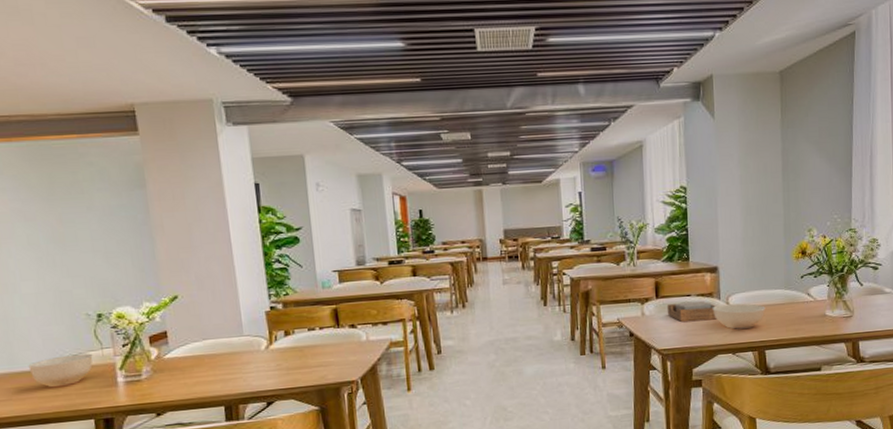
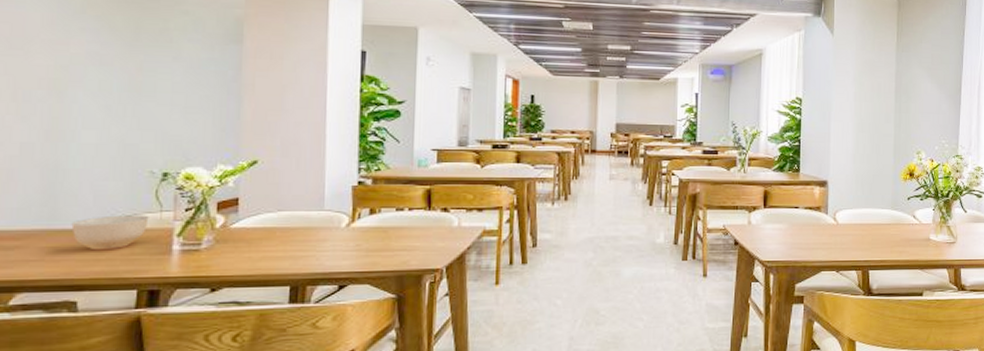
napkin holder: present [666,300,716,323] -> none [774,214,823,235]
bowl: present [712,303,766,329] -> none [819,220,872,246]

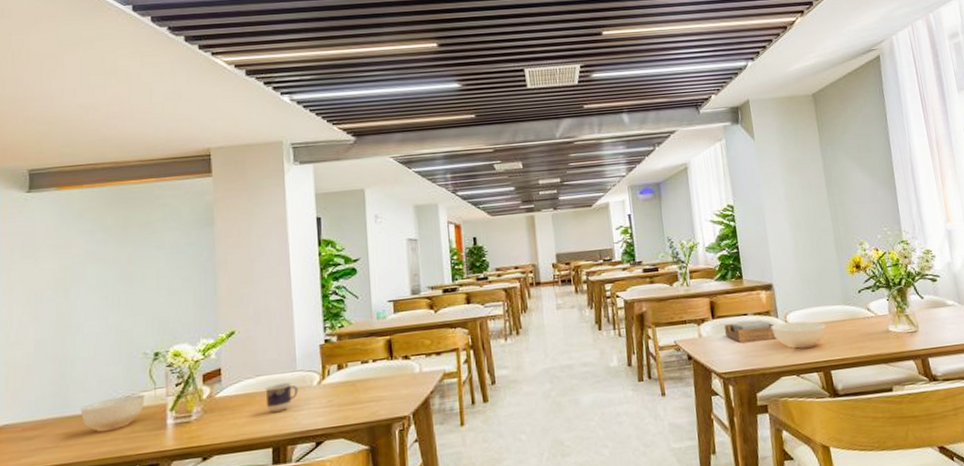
cup: none [286,220,324,251] -> present [265,382,298,413]
napkin holder: none [774,214,823,235] -> present [723,319,776,344]
bowl: none [819,220,872,246] -> present [770,321,826,349]

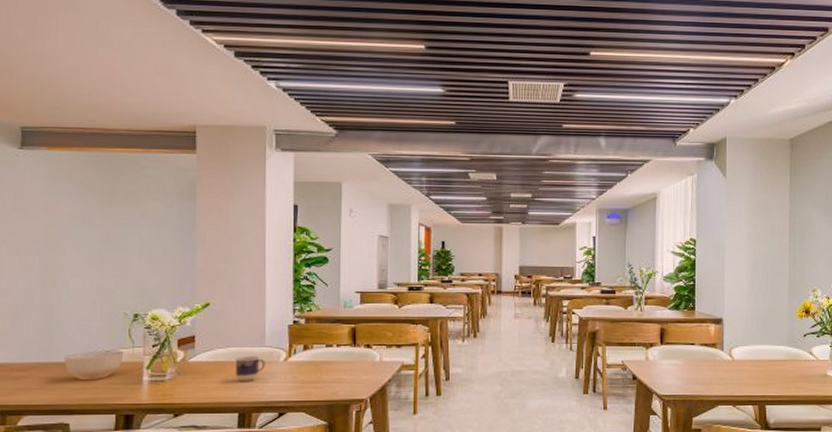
napkin holder: present [723,319,776,344] -> none [670,350,719,370]
bowl: present [770,321,826,349] -> none [715,356,768,382]

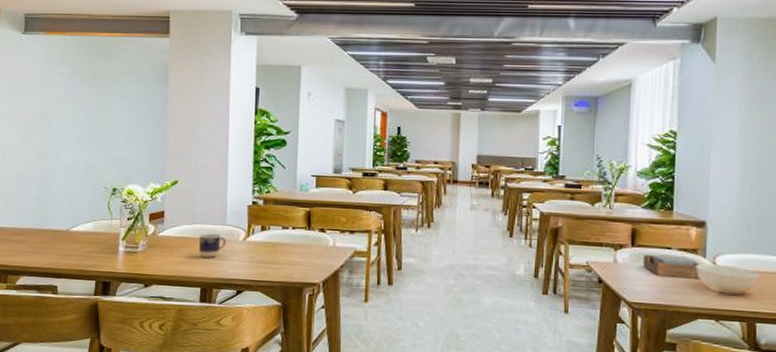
bowl: present [64,350,124,381] -> none [54,220,104,248]
napkin holder: none [670,350,719,370] -> present [642,254,700,279]
bowl: none [715,356,768,382] -> present [695,264,760,295]

